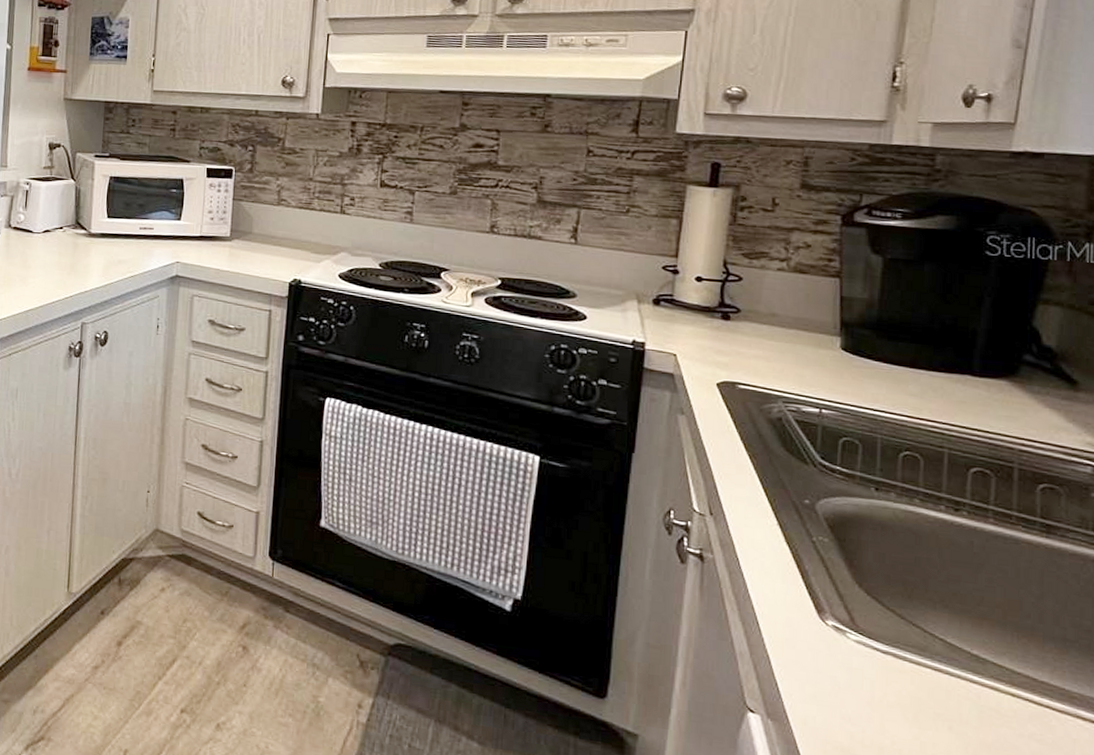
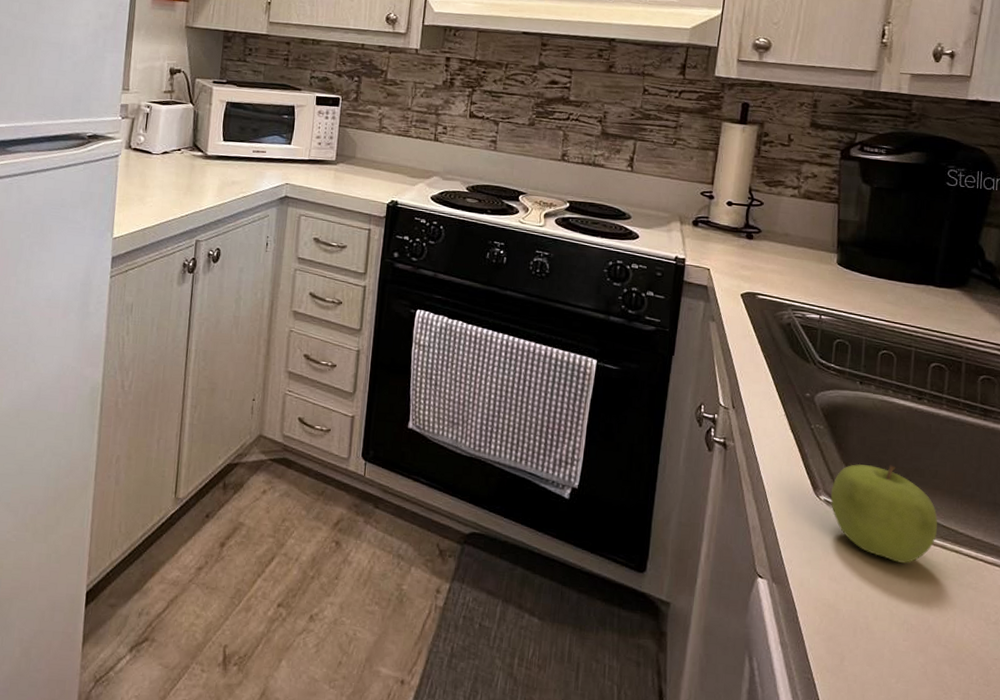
fruit: none [840,585,986,706] -> present [830,464,938,564]

